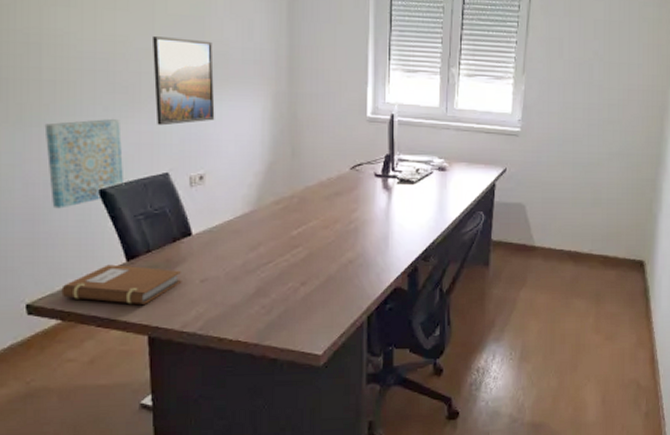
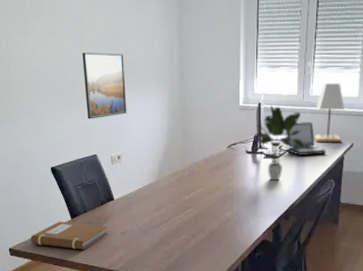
wall art: present [44,118,124,209] -> none [14,115,67,182]
potted plant: none [380,117,451,212] -> present [251,104,307,181]
laptop: none [419,140,475,182] -> present [281,122,327,155]
lamp: none [460,93,495,167] -> present [315,82,344,143]

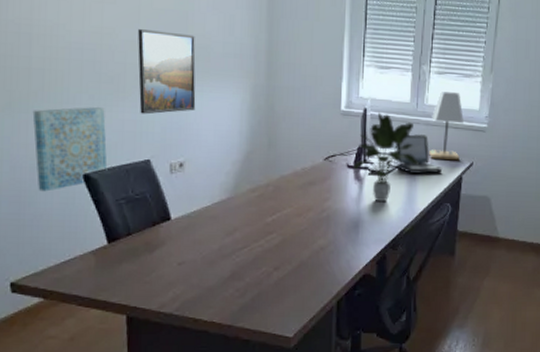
wall art: none [14,115,67,182] -> present [32,106,108,192]
notebook: present [30,221,109,250] -> none [44,246,161,285]

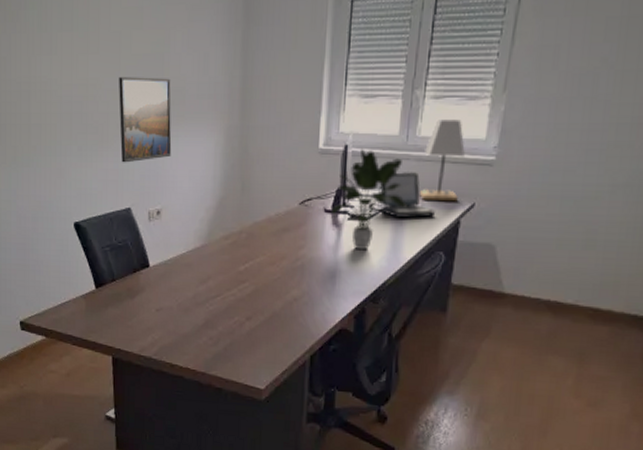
wall art: present [32,106,108,192] -> none [33,157,94,240]

